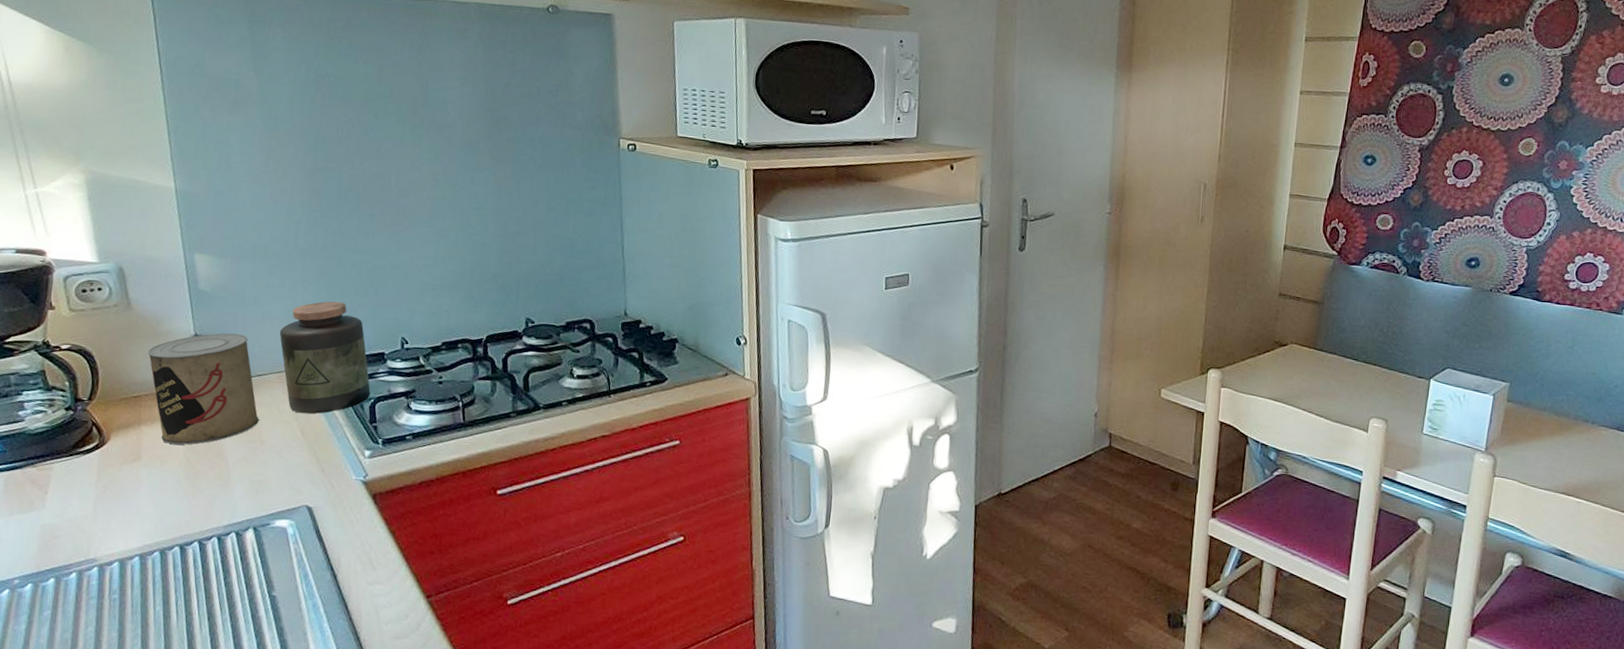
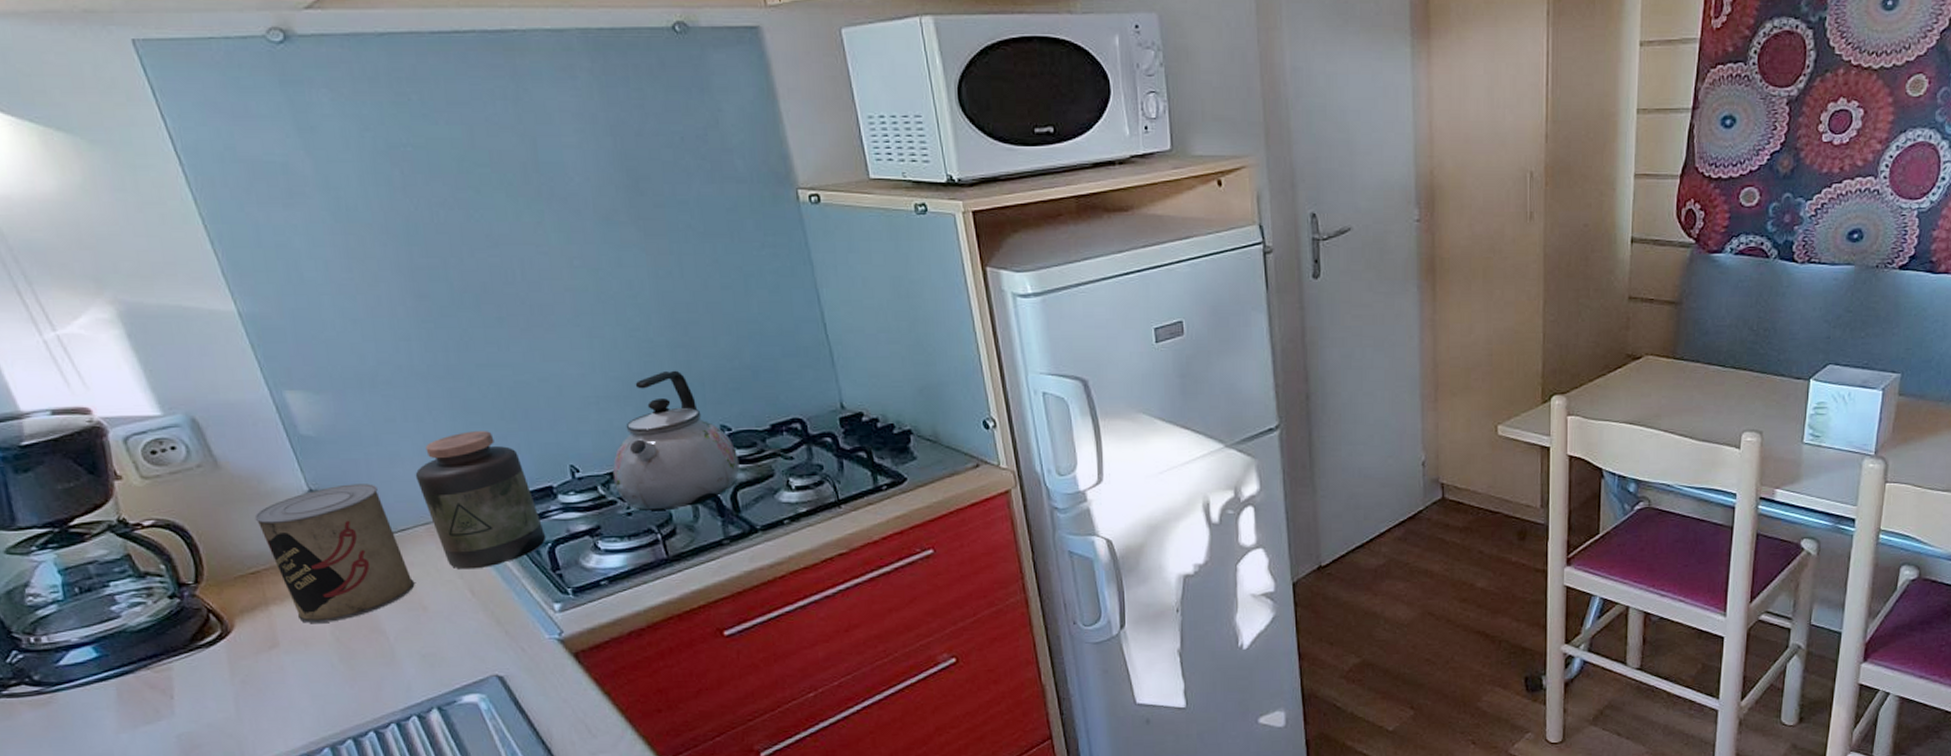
kettle: none [433,270,536,383] -> present [612,370,740,511]

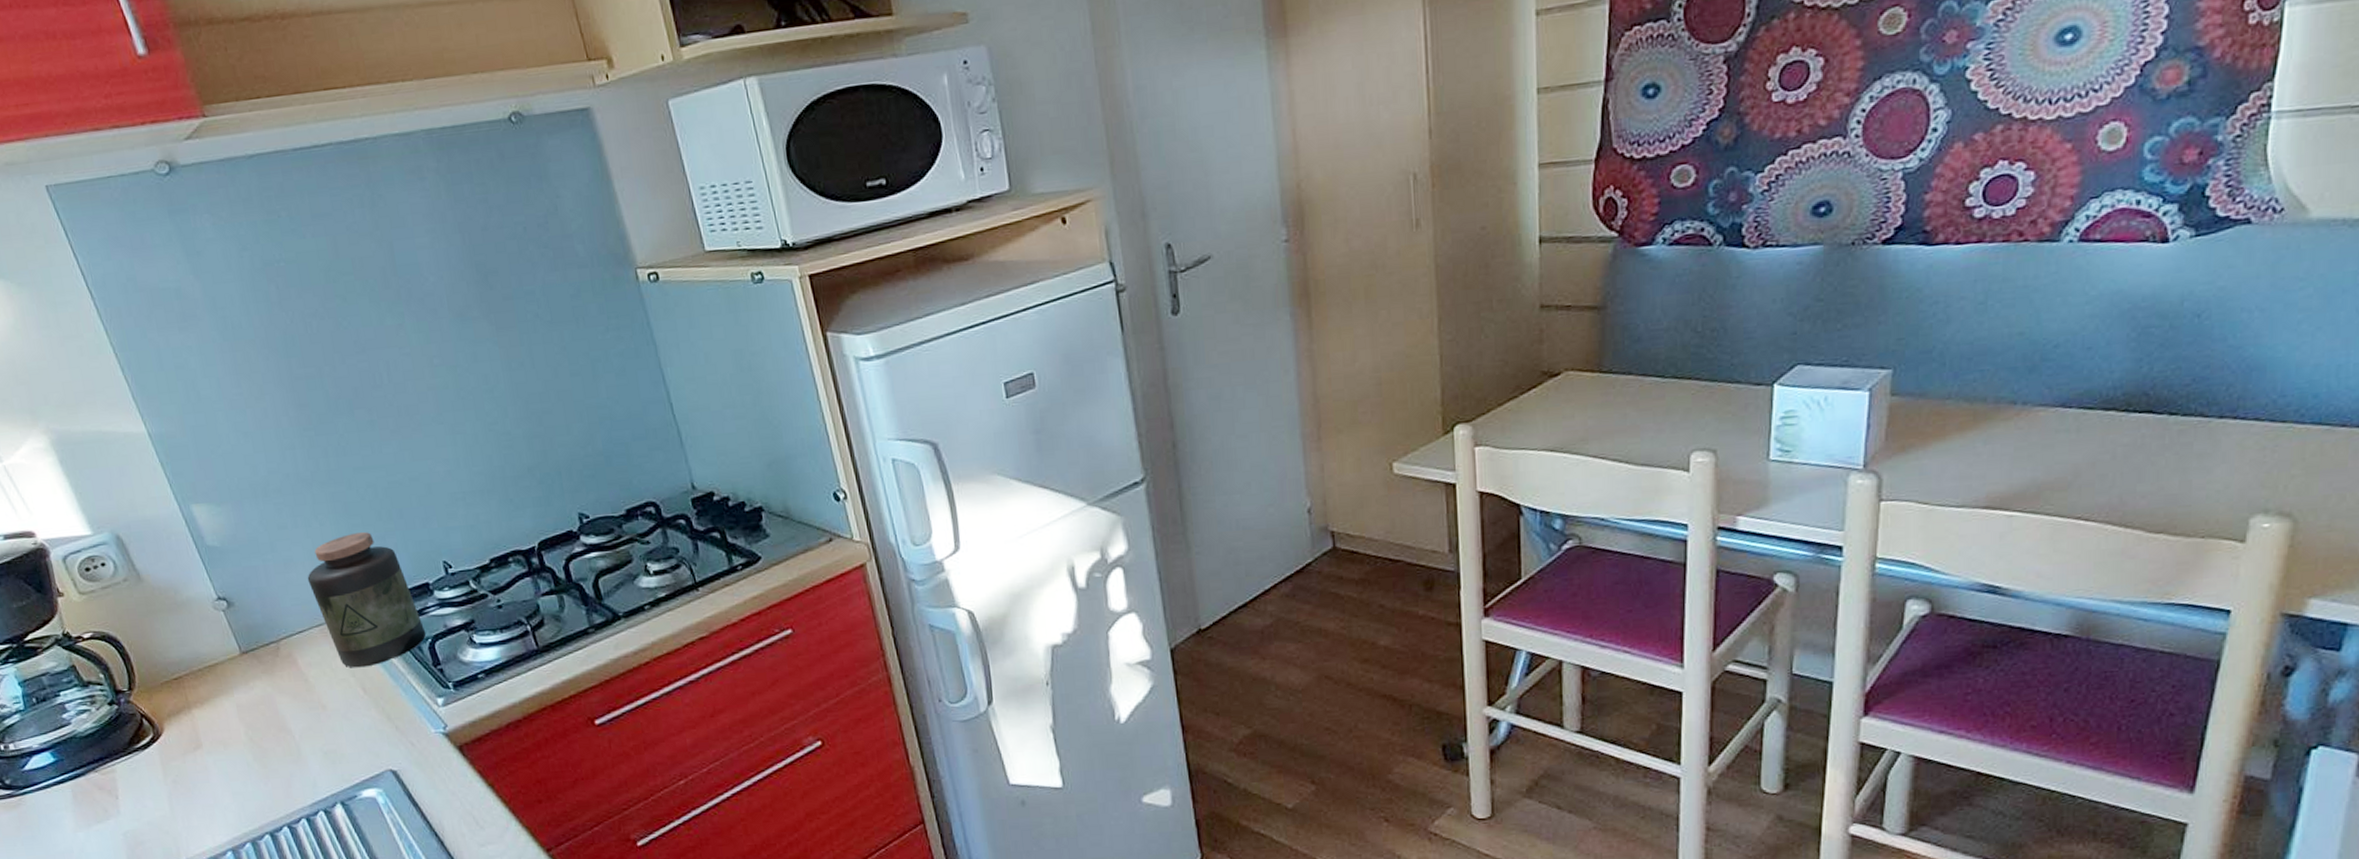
tin can: present [254,484,415,623] -> none [173,589,314,724]
kettle: present [612,370,740,511] -> none [481,461,600,603]

